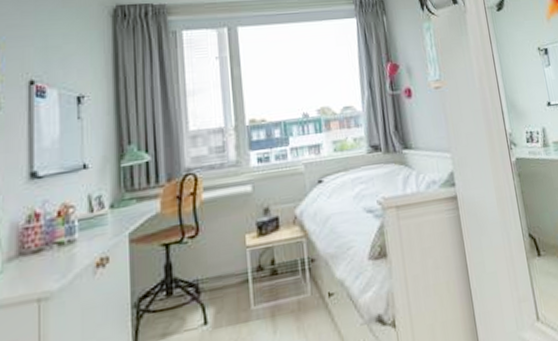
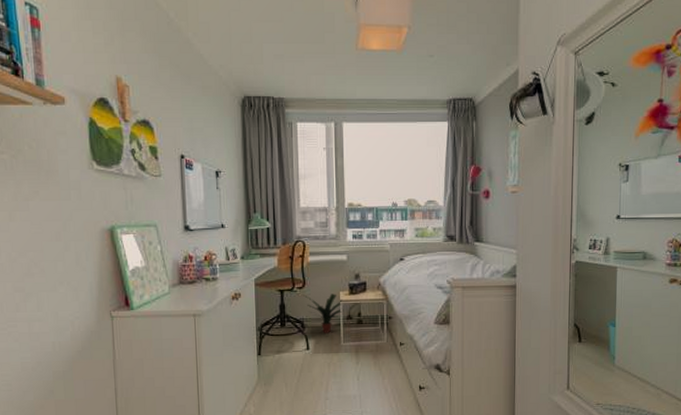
potted plant: none [195,238,252,297] -> present [302,294,344,333]

